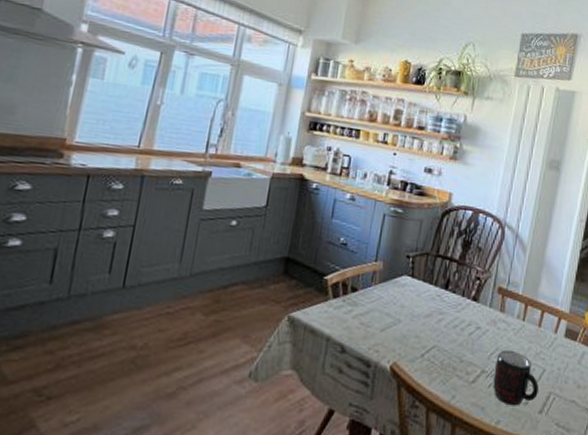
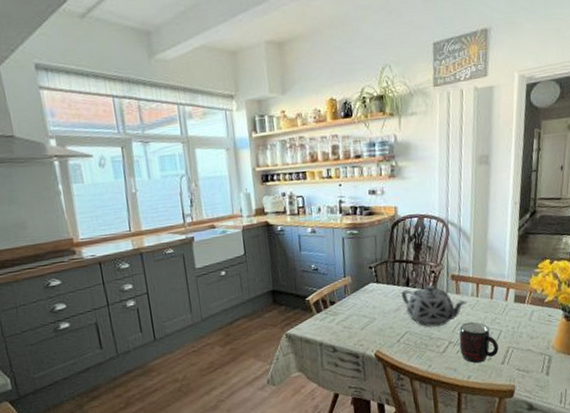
teapot: none [437,293,512,348] -> present [402,285,468,327]

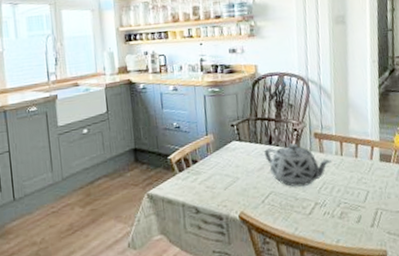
mug: present [459,322,499,364] -> none [325,182,367,226]

